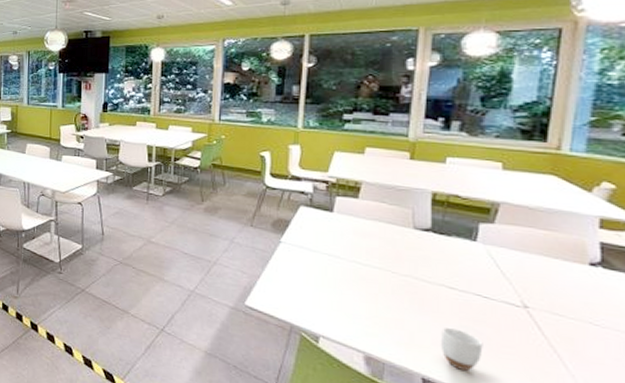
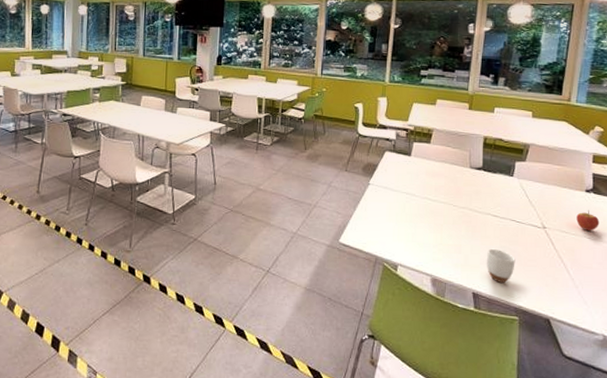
fruit: none [576,289,614,316] -> present [576,210,600,231]

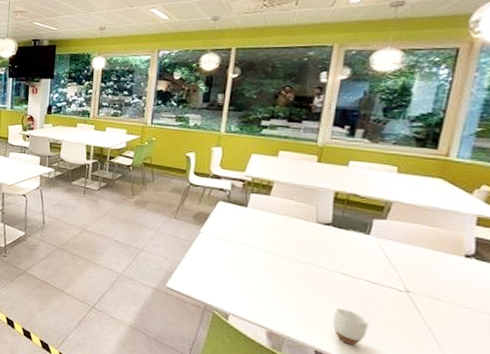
fruit: present [576,210,600,231] -> none [450,277,483,300]

